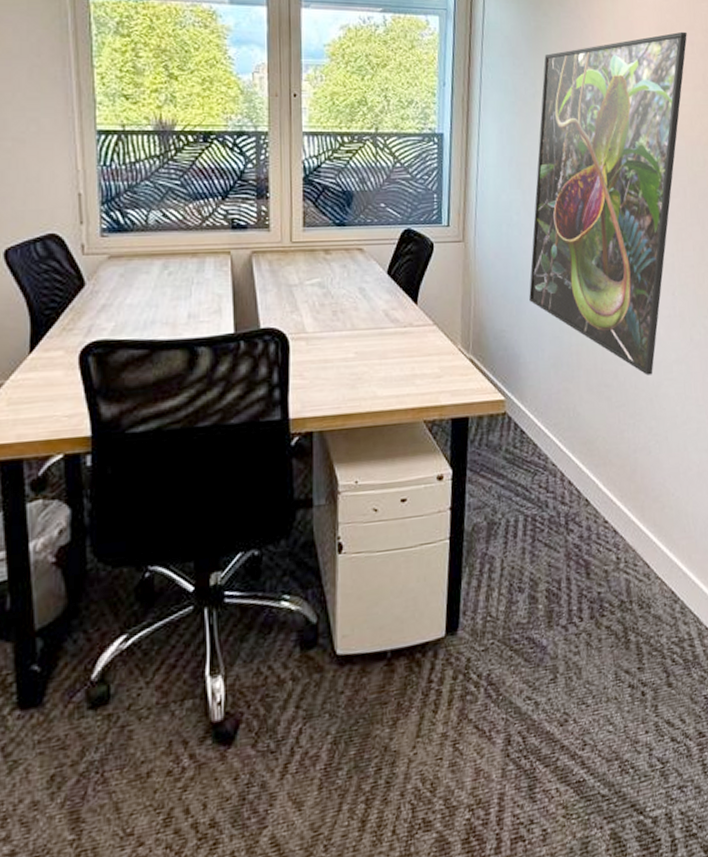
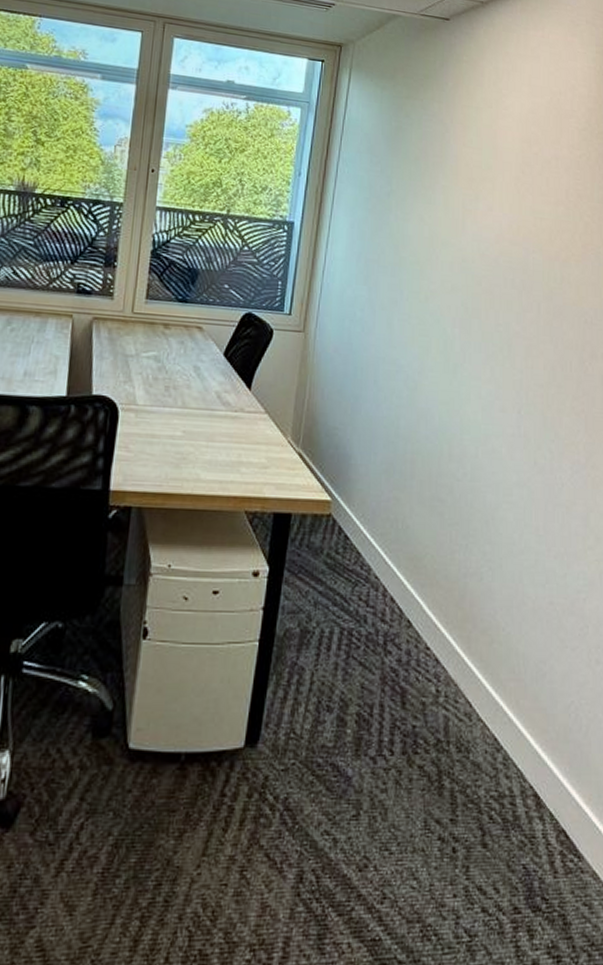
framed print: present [529,31,687,375] -> none [366,145,552,496]

